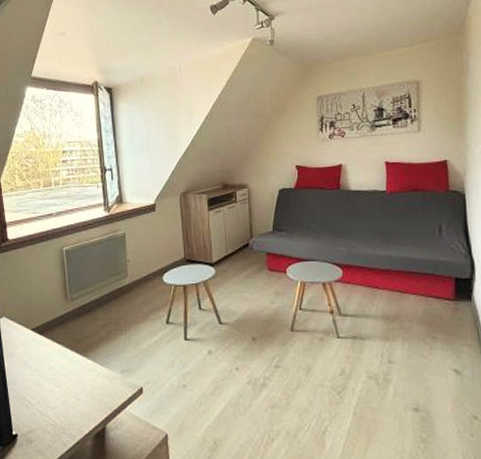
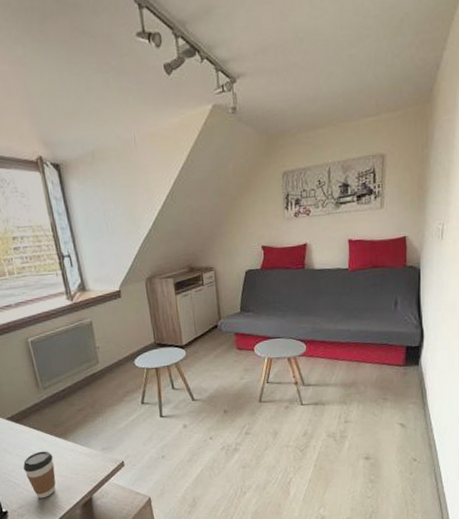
coffee cup: none [40,368,71,423] -> present [23,451,56,499]

